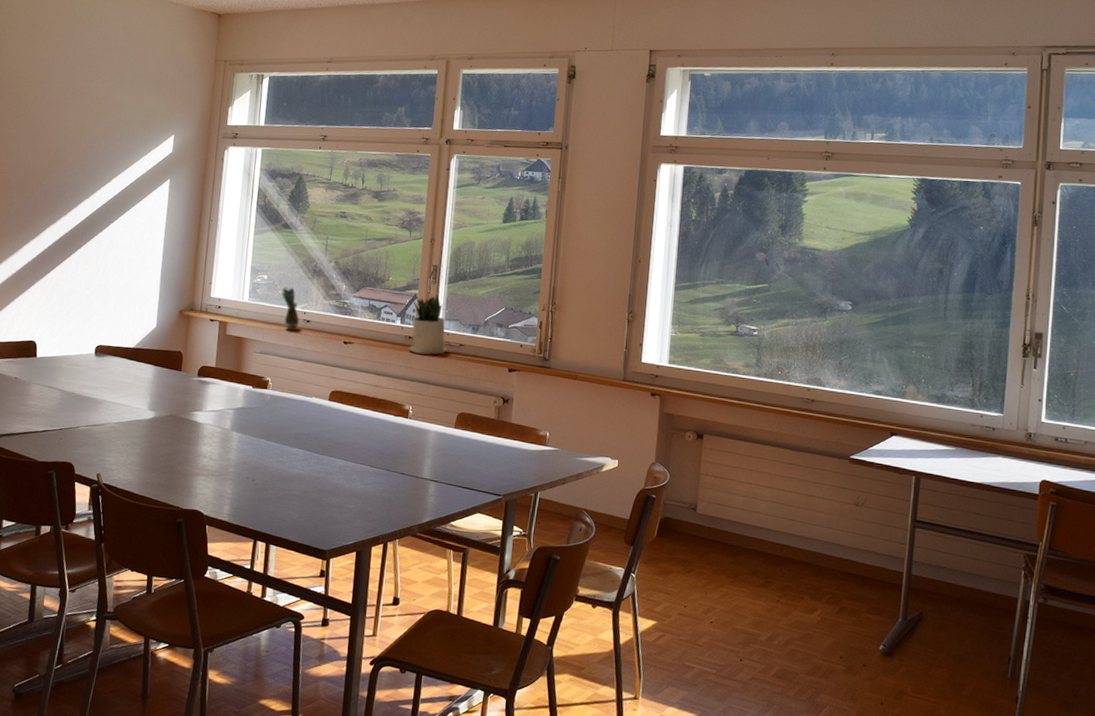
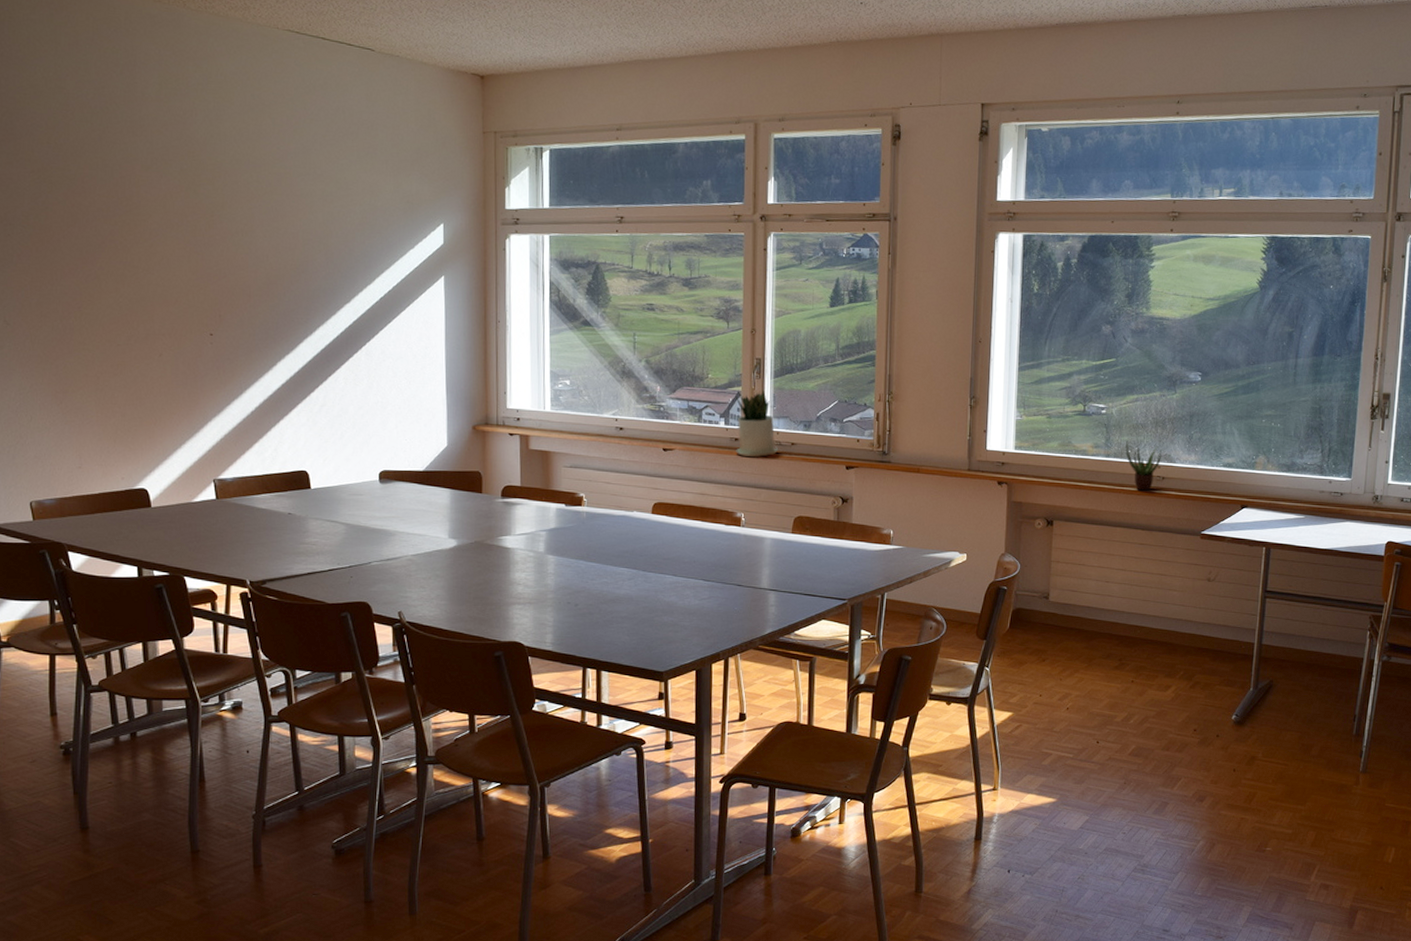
vase: present [281,285,300,331] -> none [587,391,612,441]
potted plant: none [776,363,811,412] -> present [1126,441,1162,491]

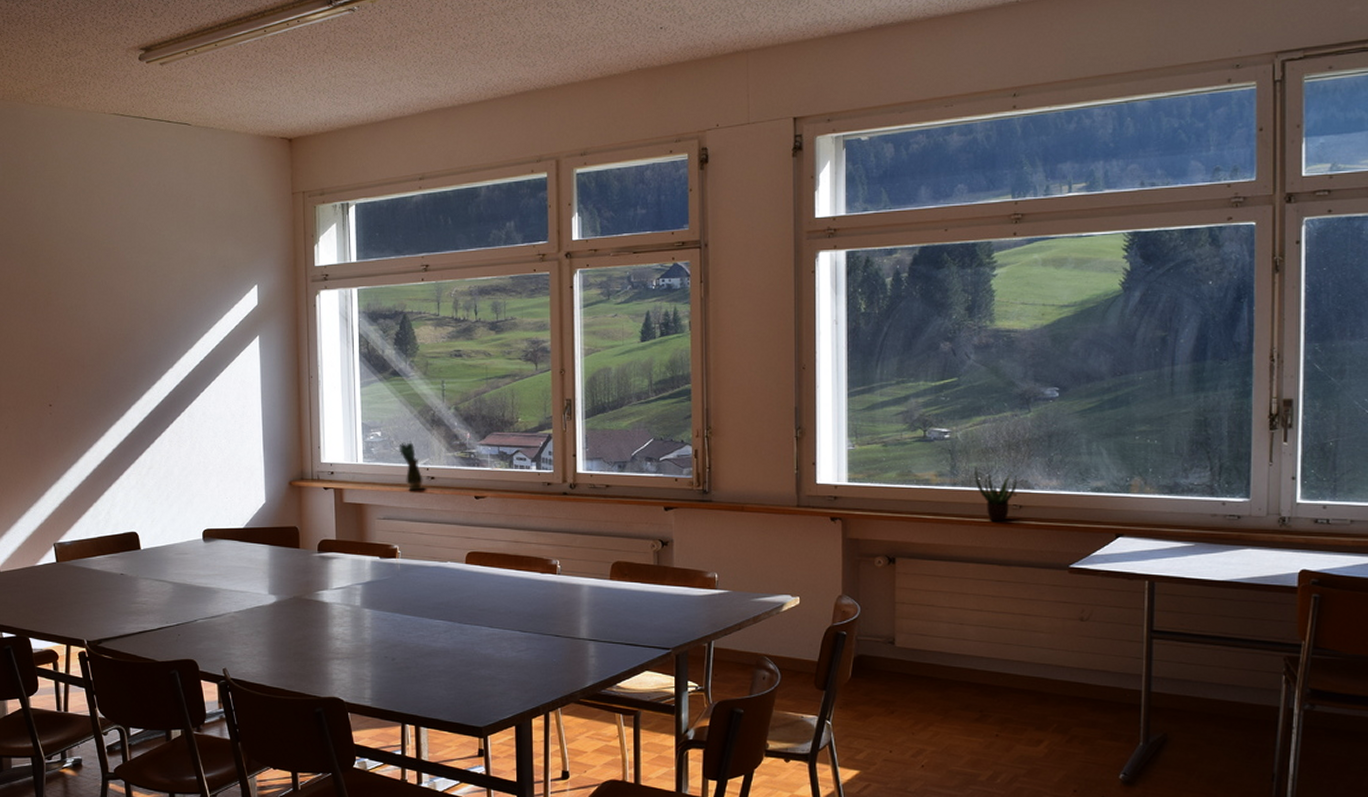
vase: none [587,391,612,441] -> present [398,441,423,491]
planter: present [735,390,779,457] -> none [546,431,593,501]

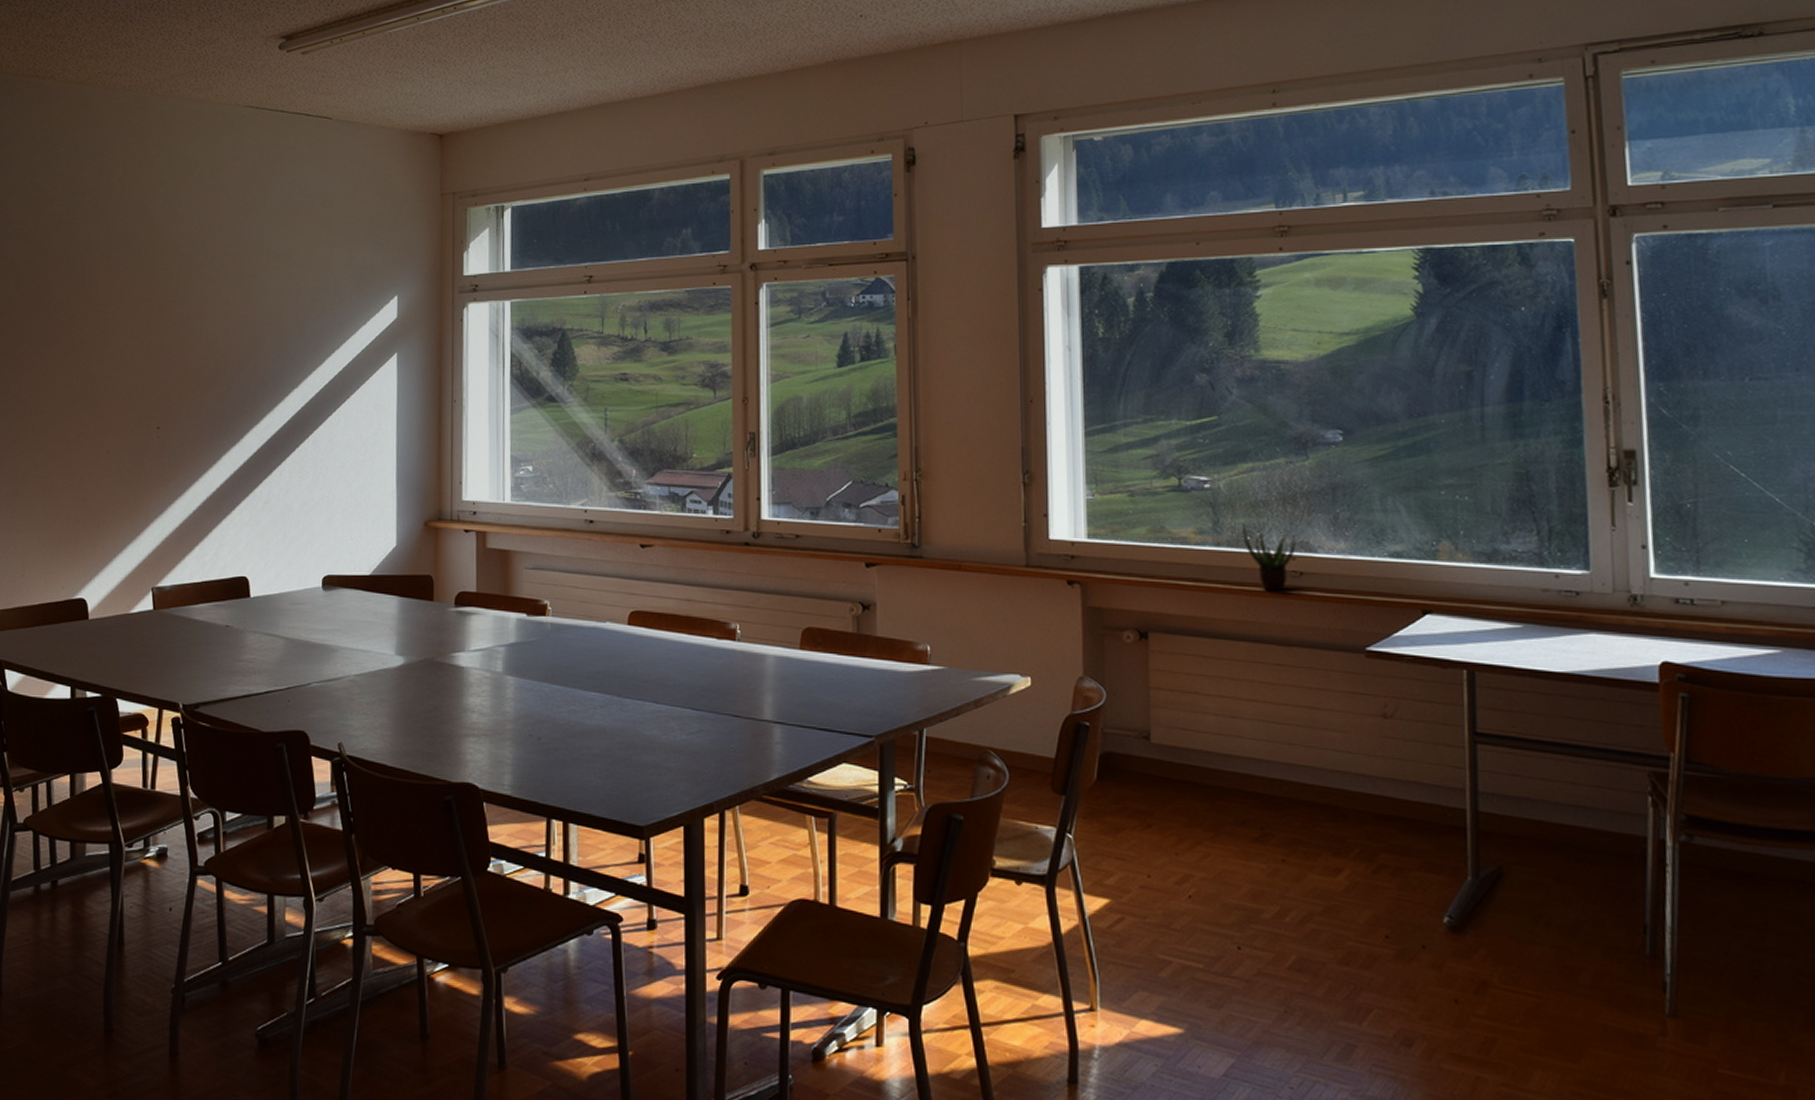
vase: present [398,441,423,491] -> none [552,477,580,537]

